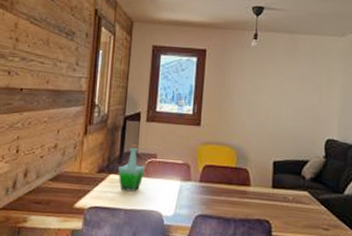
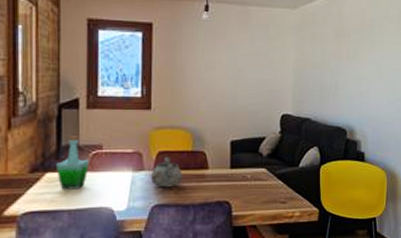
bowl: none [196,170,226,200] -> present [150,156,183,188]

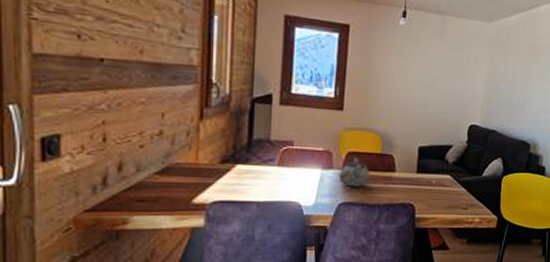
bottle: present [56,136,90,190] -> none [247,130,281,183]

